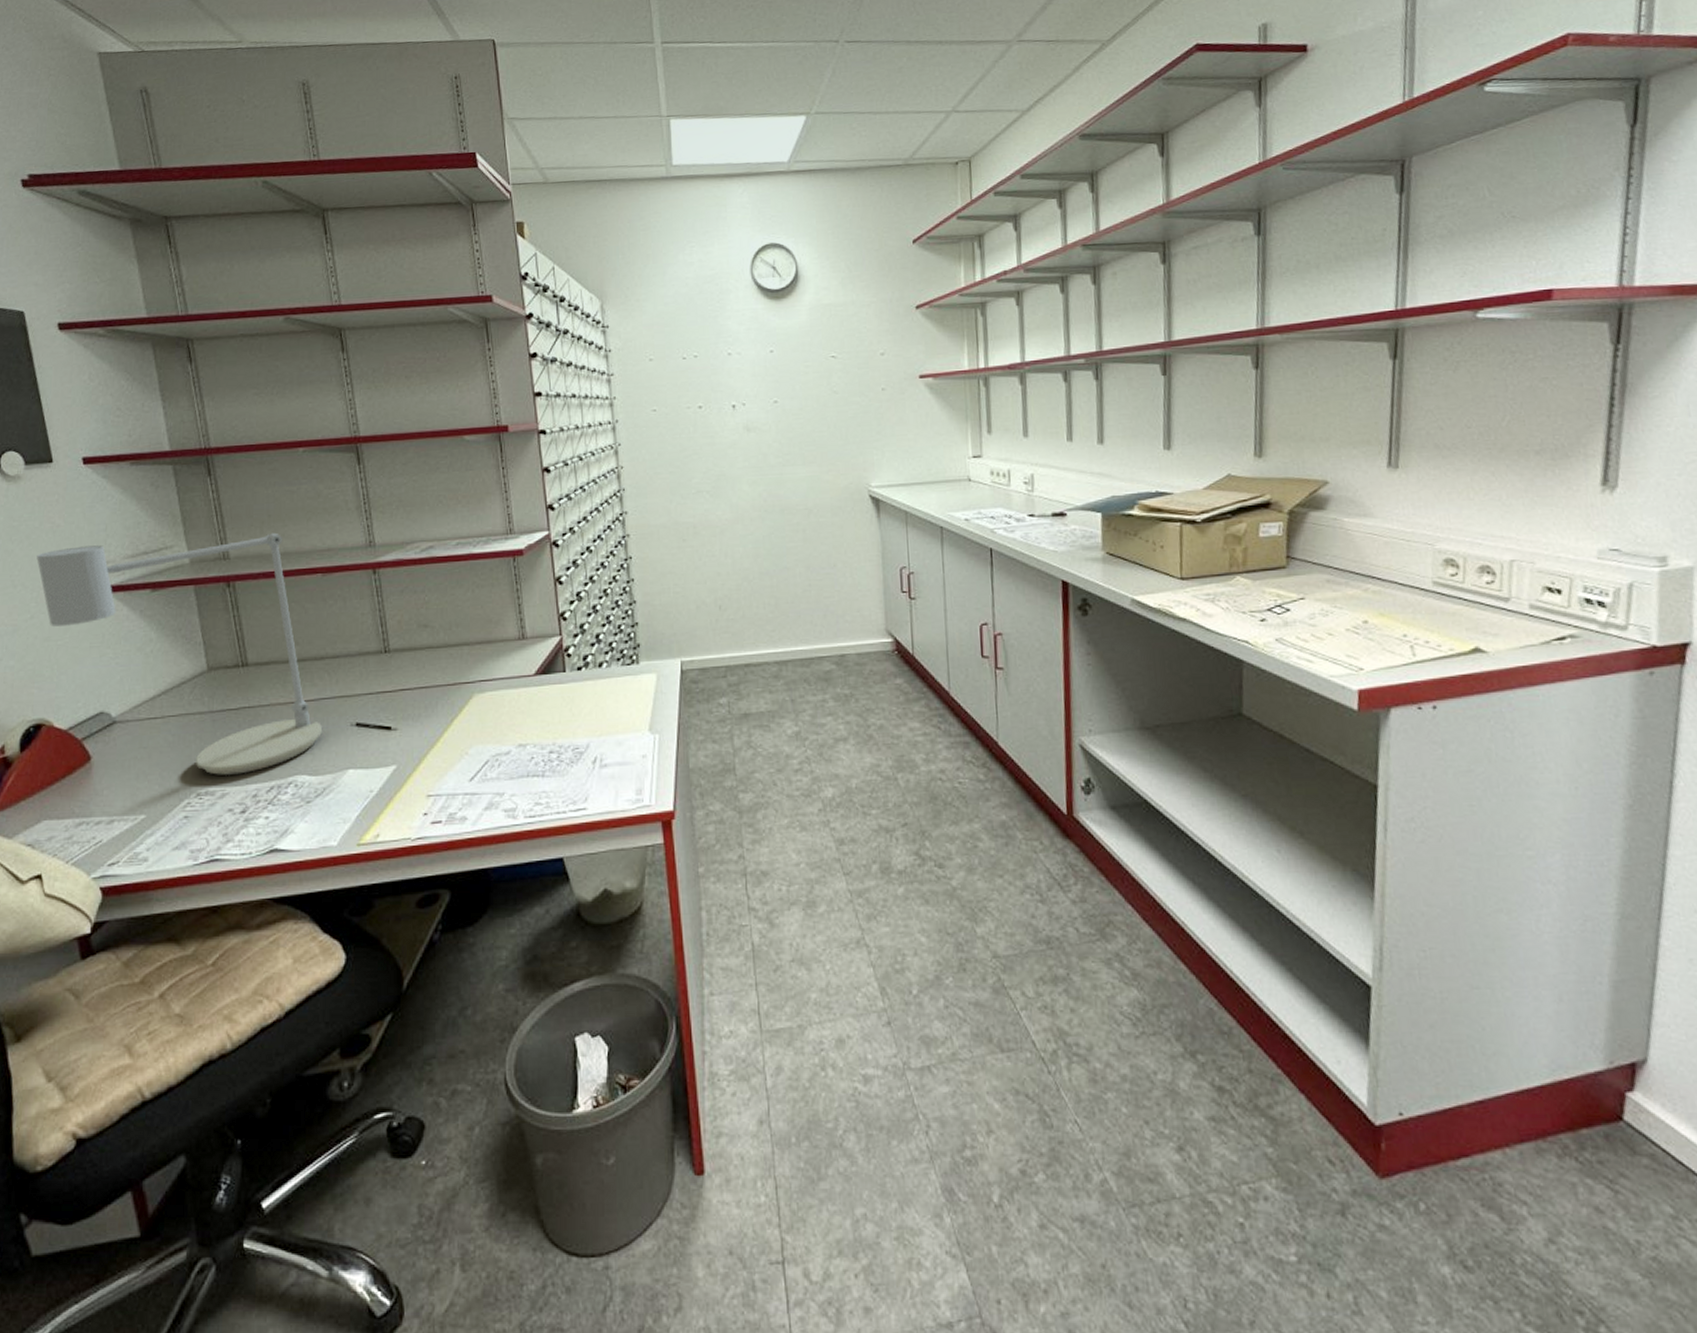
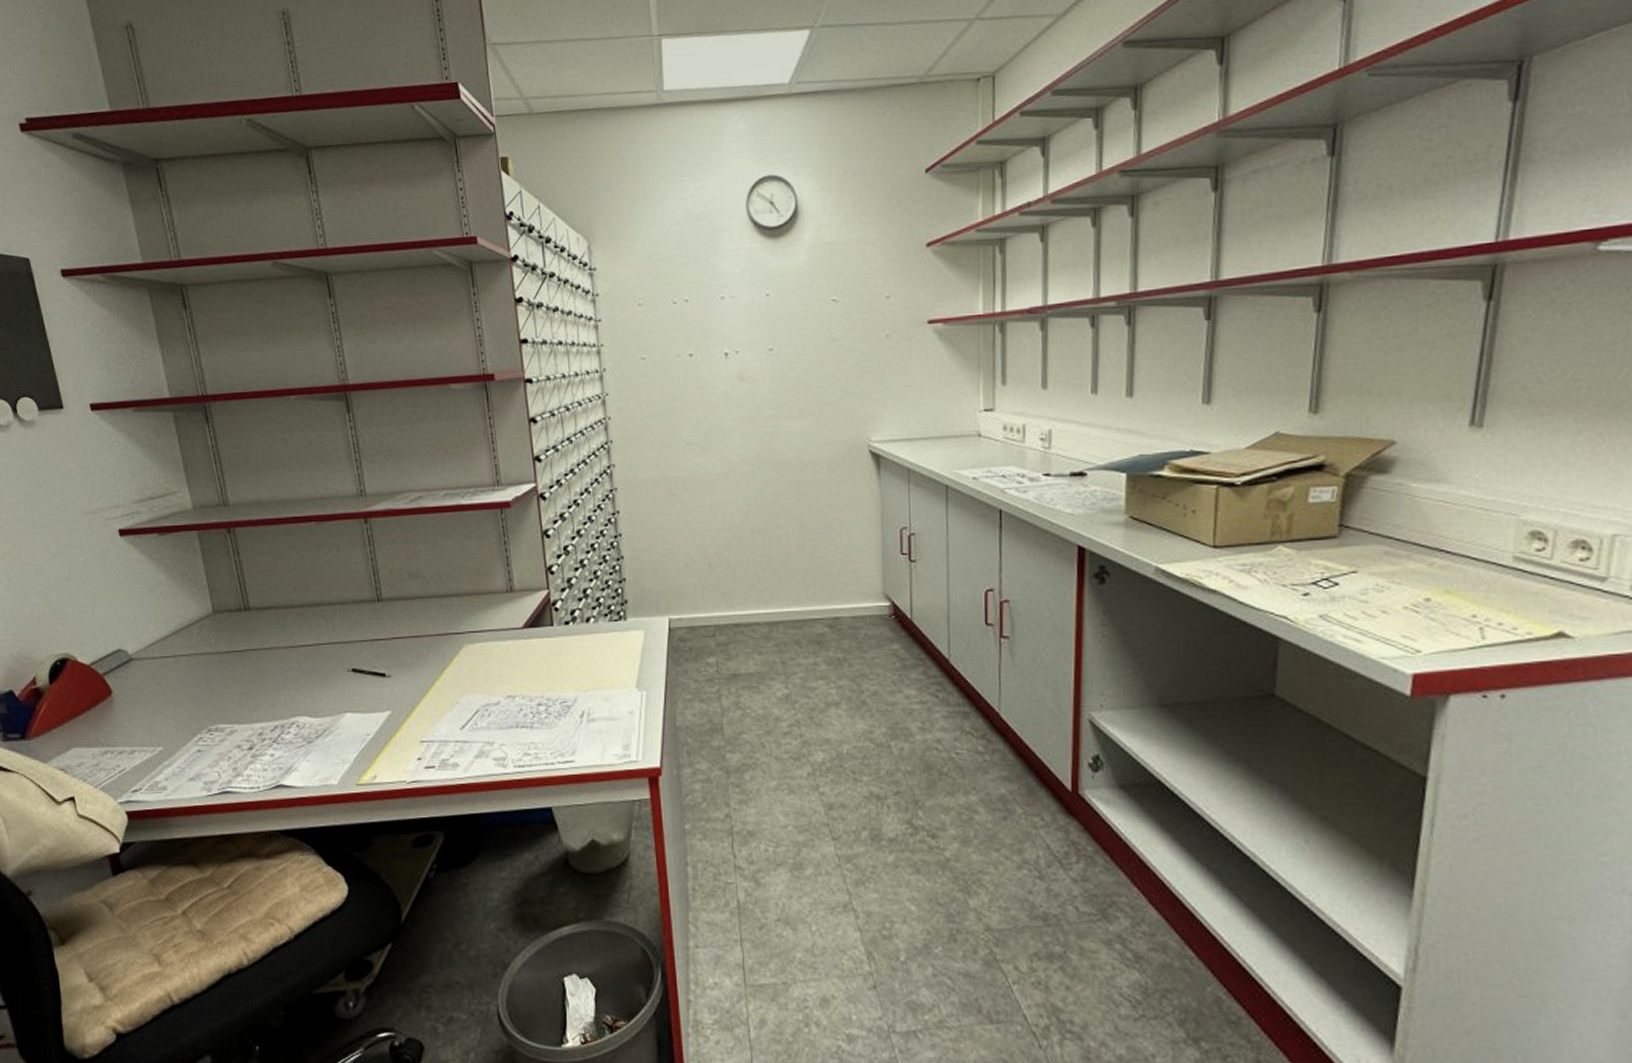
desk lamp: present [36,532,322,775] -> none [54,480,320,713]

